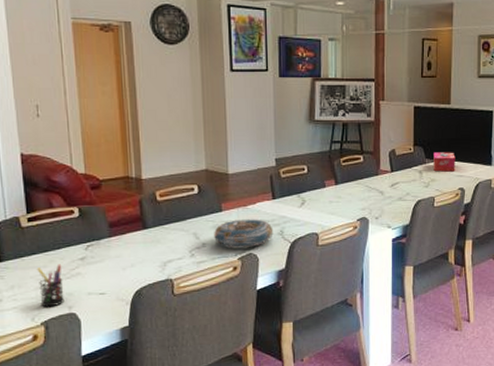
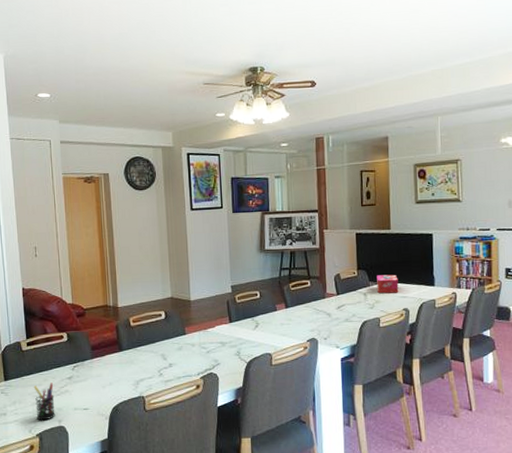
decorative bowl: present [214,219,274,249] -> none [179,341,231,369]

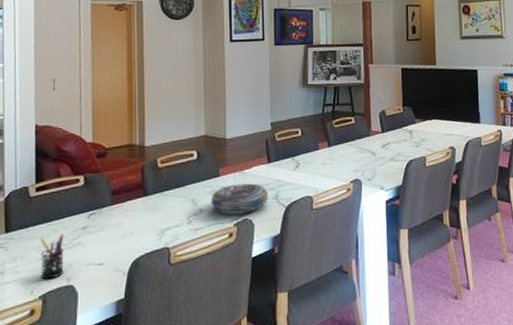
decorative bowl: none [179,341,231,369] -> present [211,183,269,215]
tissue box: present [377,274,399,294] -> none [422,111,445,131]

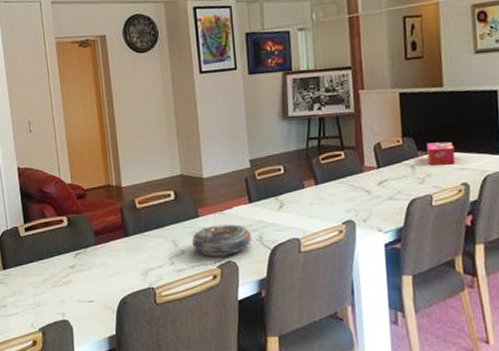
pen holder: present [40,234,64,280] -> none [34,272,58,314]
tissue box: none [422,111,445,131] -> present [427,141,456,166]

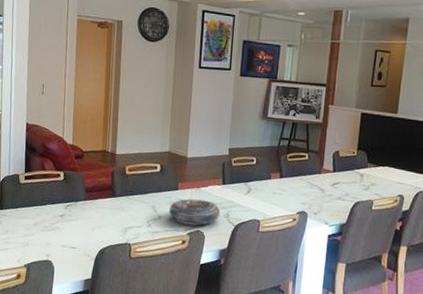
tissue box: present [427,141,456,166] -> none [374,158,398,179]

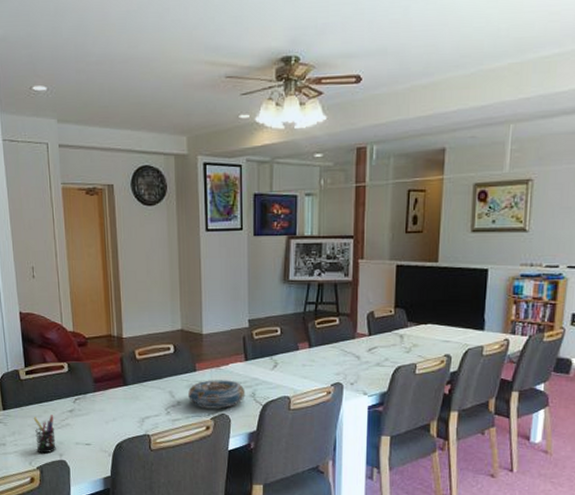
pen holder: none [26,218,46,253] -> present [33,415,56,454]

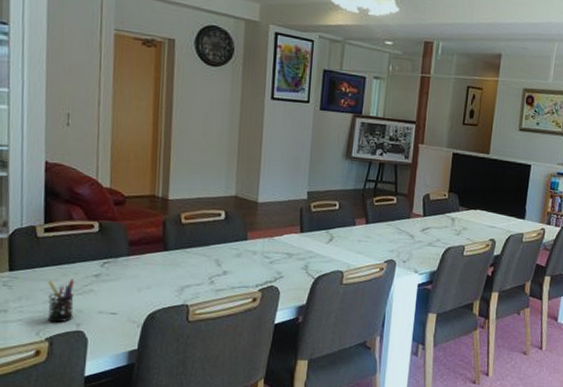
decorative bowl: present [188,380,246,409] -> none [236,250,298,280]

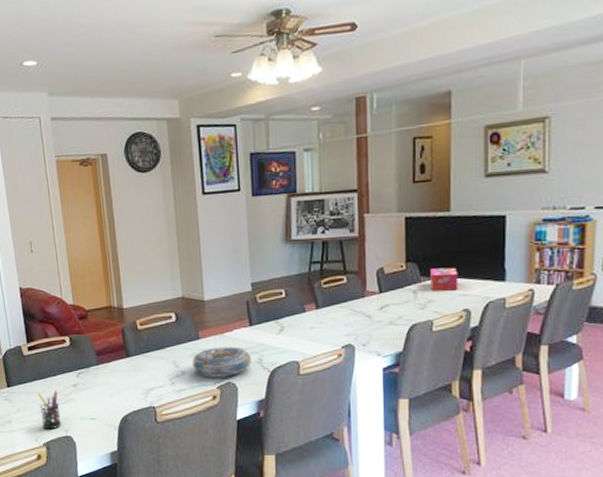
decorative bowl: none [236,250,298,280] -> present [192,347,252,377]
tissue box: none [466,200,490,222] -> present [430,267,458,291]

